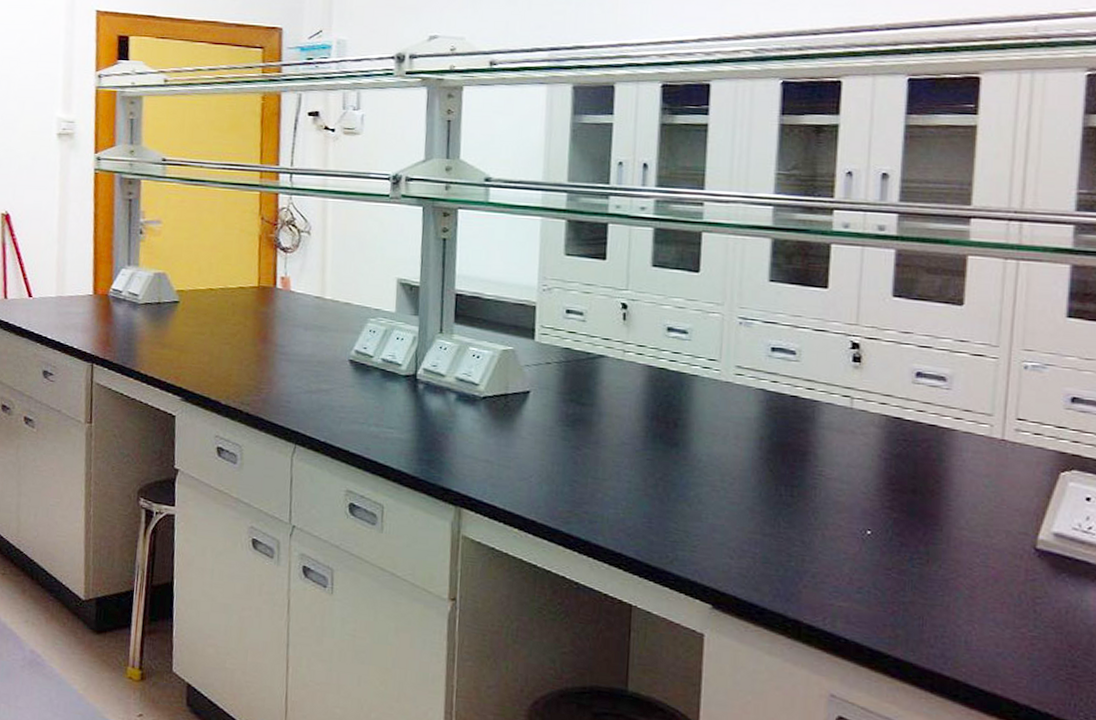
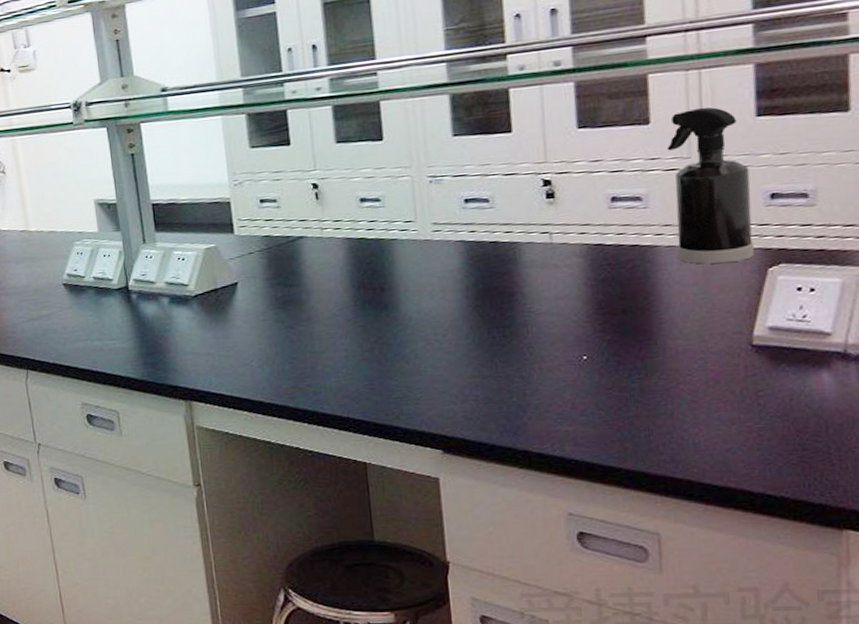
spray bottle: none [974,298,1054,461] -> present [666,107,755,264]

